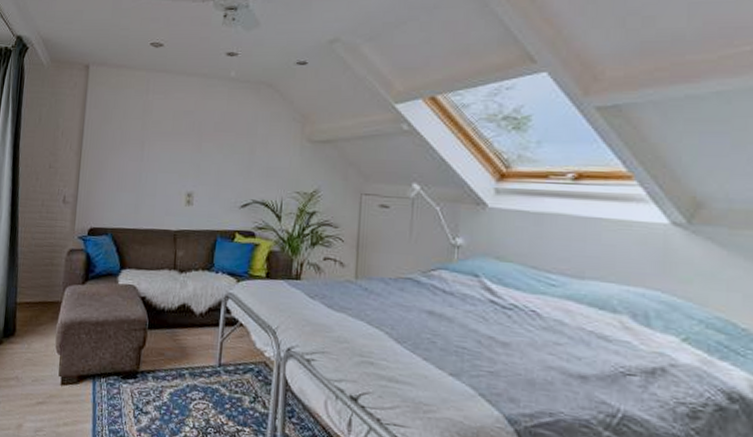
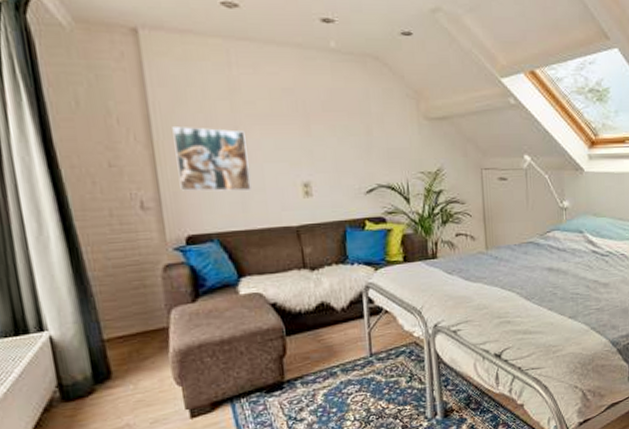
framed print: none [93,140,149,196] -> present [172,127,251,192]

